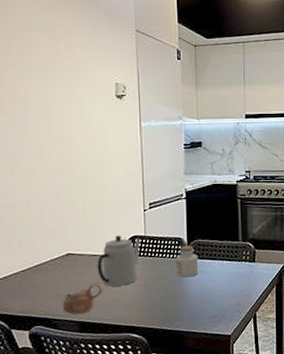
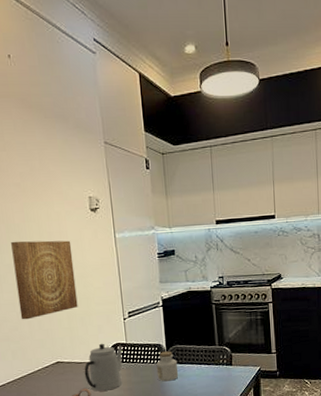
wall art: none [27,124,96,208] -> present [11,240,78,320]

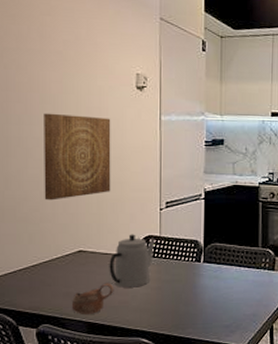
jar: present [156,351,179,382] -> none [190,249,215,283]

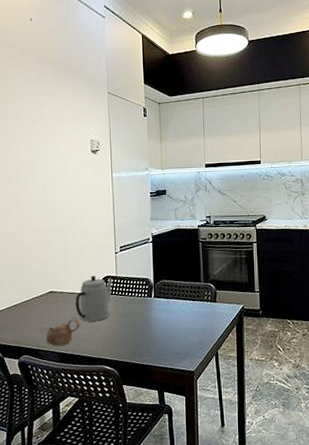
wall art: present [44,113,111,201] -> none [18,177,74,250]

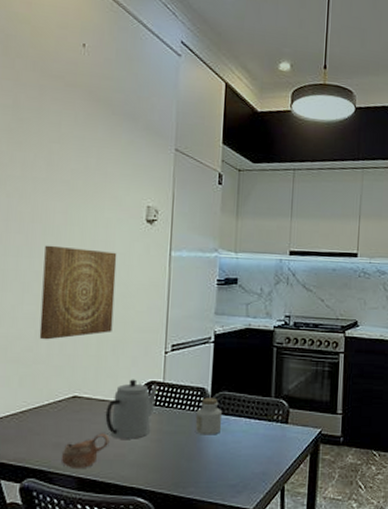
wall art: none [18,177,74,250] -> present [39,245,117,340]
jar: none [143,285,165,315] -> present [195,397,223,435]

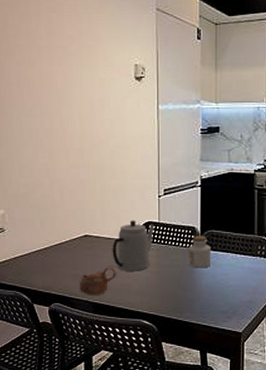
wall art: present [39,245,117,340] -> none [52,105,113,188]

